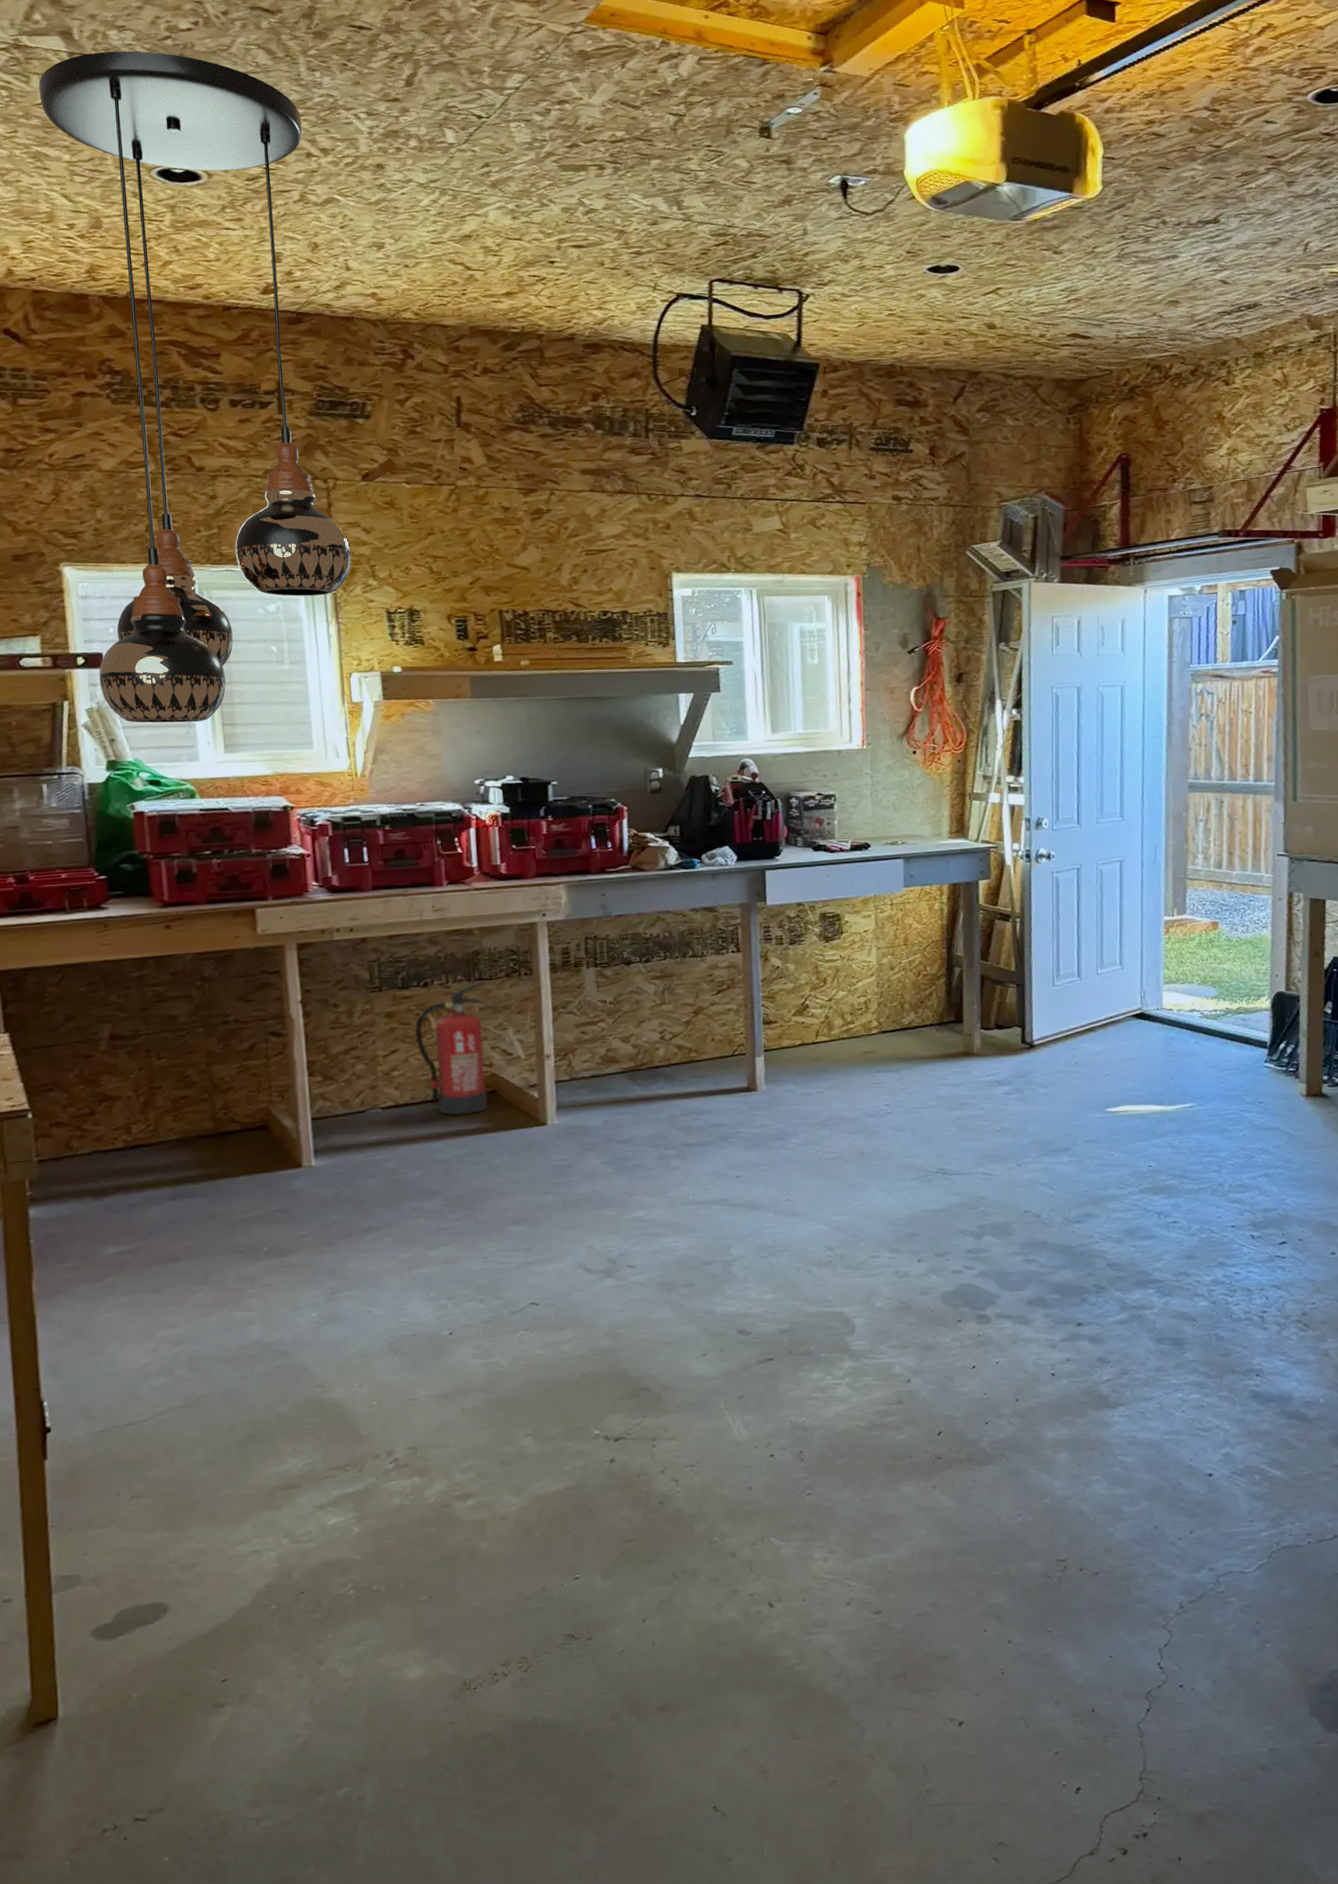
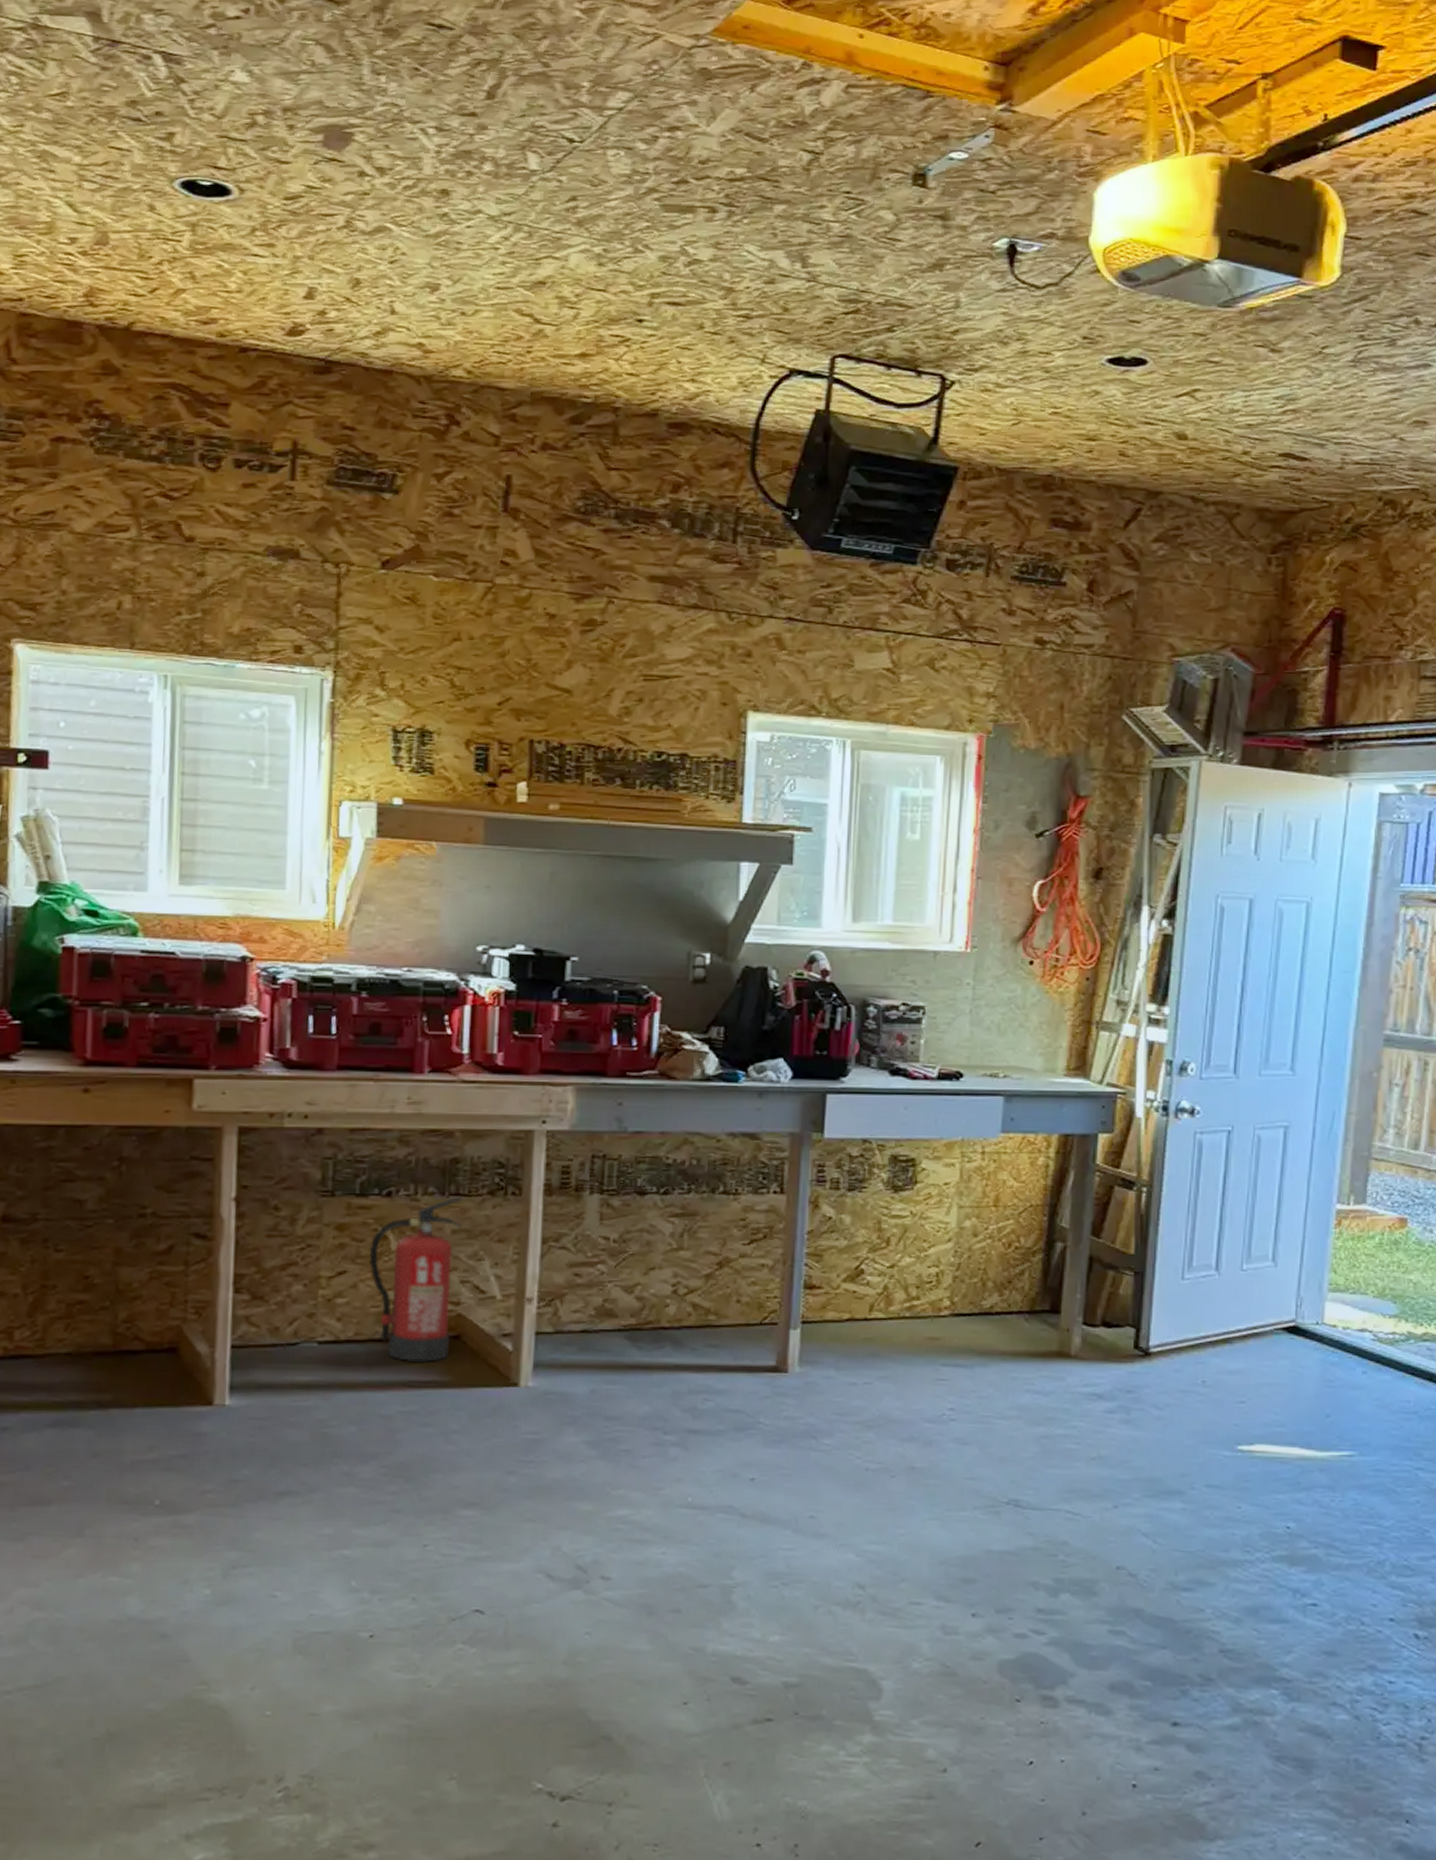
light fixture: present [39,50,352,723] -> none [41,38,359,845]

